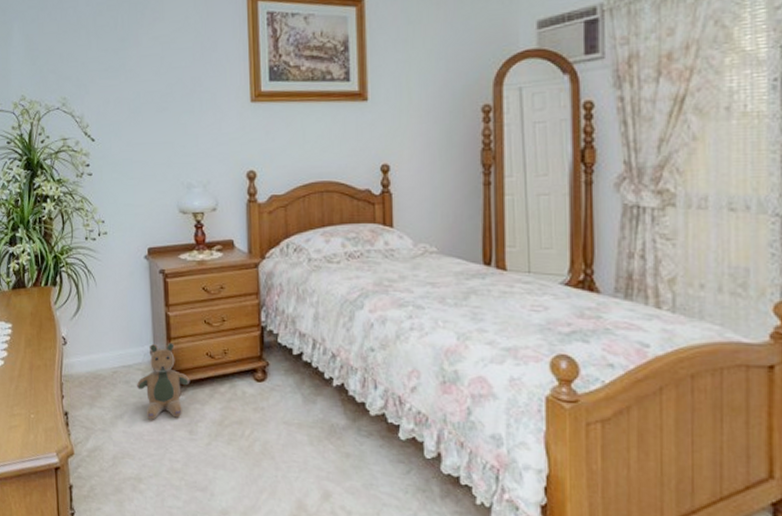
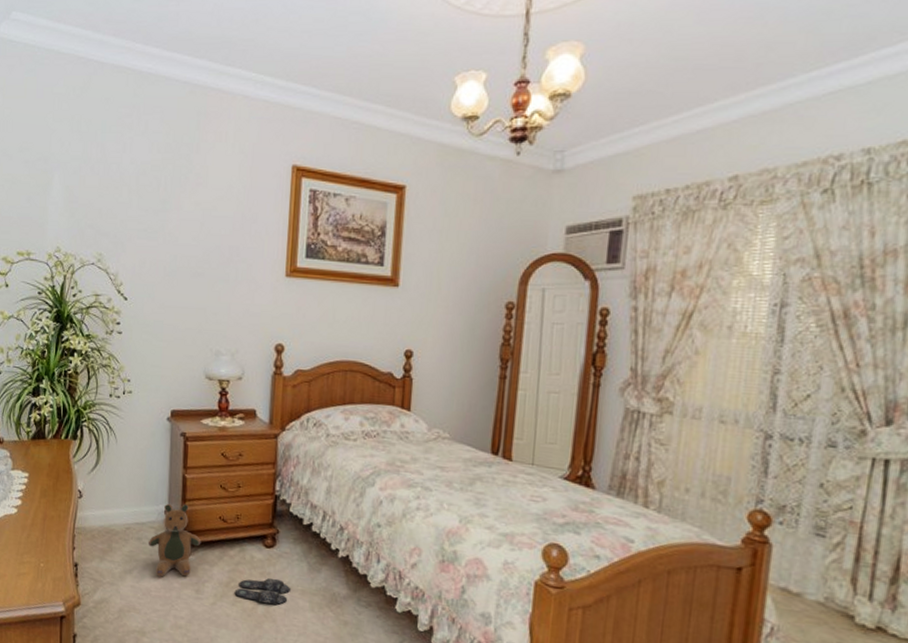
slippers: none [229,413,286,442] -> present [234,578,290,606]

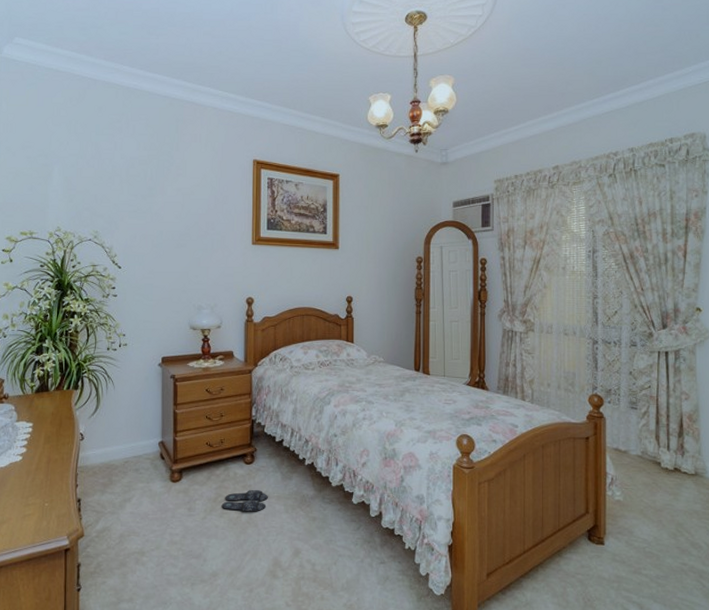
teddy bear: present [147,504,202,577] -> none [144,435,192,501]

